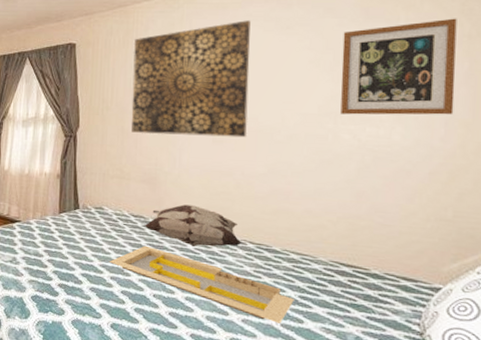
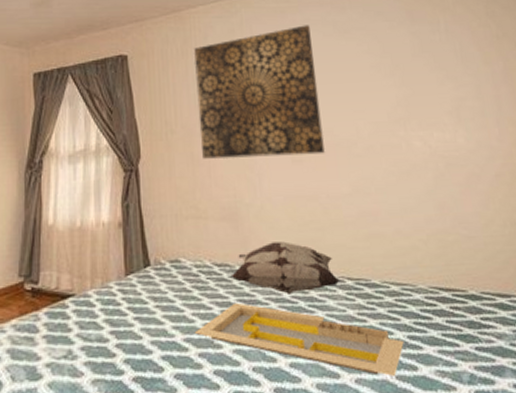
wall art: present [340,18,457,115] -> none [395,20,502,120]

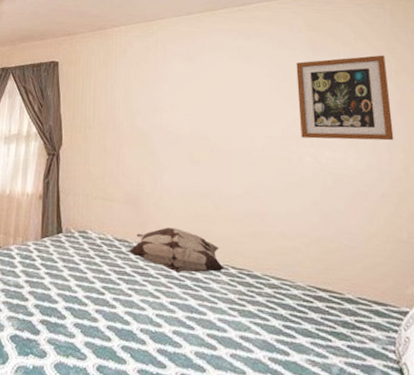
wall art: present [194,25,325,159] -> none [113,48,221,159]
serving tray: present [194,302,404,376] -> none [93,273,279,357]
wall art: none [395,20,502,120] -> present [296,55,394,141]

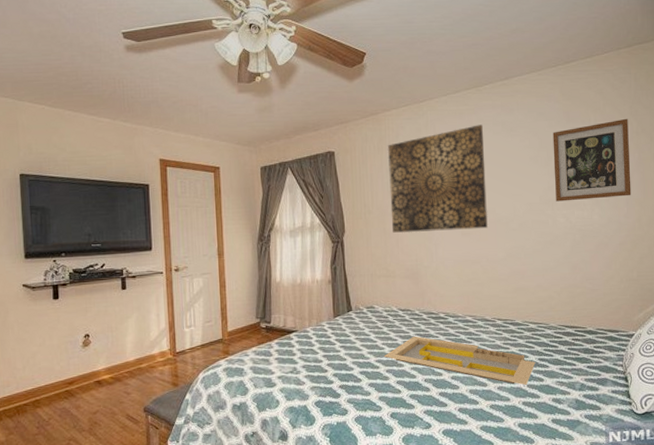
serving tray: none [93,273,279,357] -> present [383,336,535,385]
wall art: none [113,48,221,159] -> present [388,124,488,233]
decorative pillow: present [128,227,225,273] -> none [411,293,492,330]

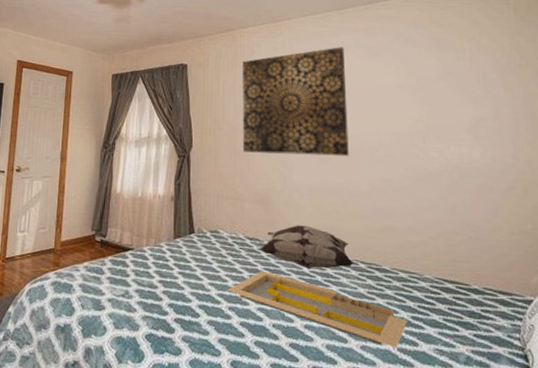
decorative pillow: none [411,293,492,330] -> present [259,225,354,269]
wall art: present [552,118,632,202] -> none [422,50,518,135]

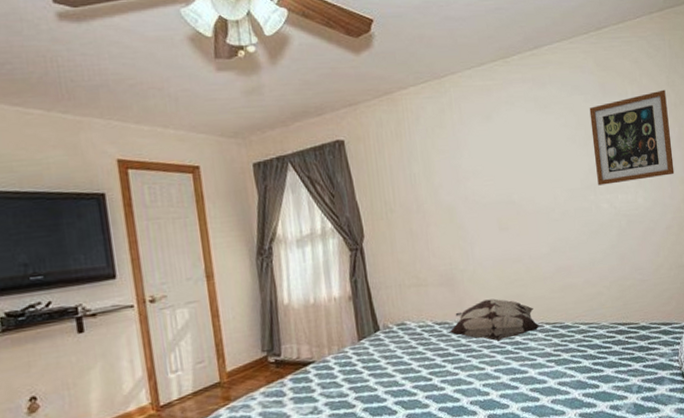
serving tray: present [226,270,407,348] -> none [421,352,590,396]
wall art: present [242,47,349,157] -> none [407,101,527,234]
wall art: none [422,50,518,135] -> present [589,89,675,186]

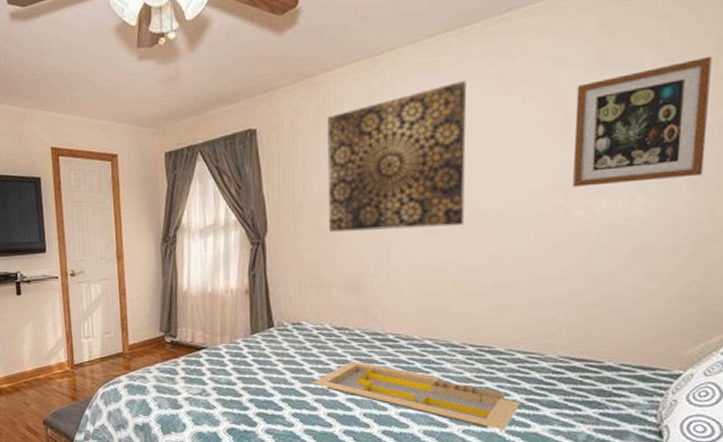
wall art: none [407,101,527,234] -> present [327,81,467,232]
serving tray: none [421,352,590,396] -> present [312,361,520,430]
decorative pillow: present [449,298,540,342] -> none [349,310,461,356]

